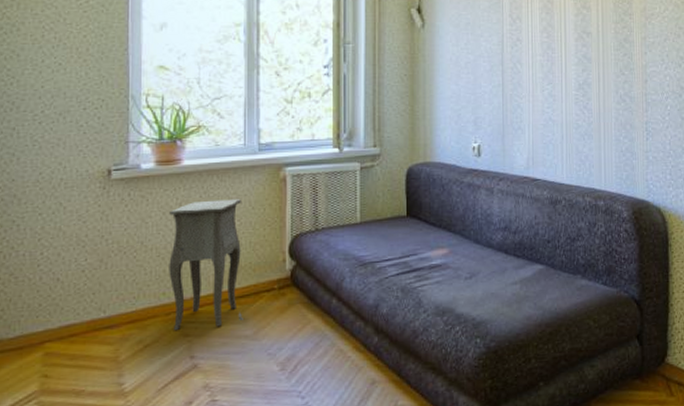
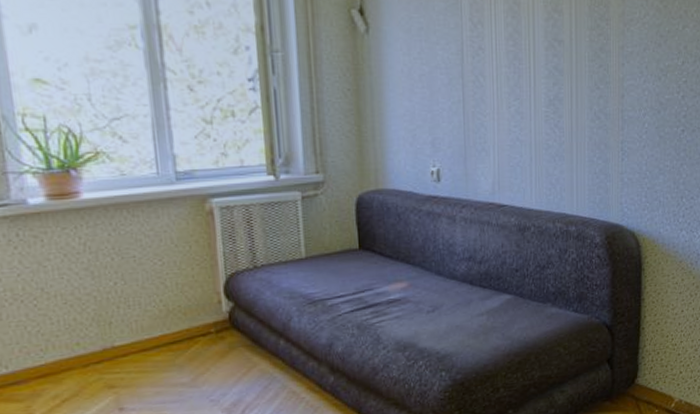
side table: present [169,199,243,331] -> none [72,236,178,383]

